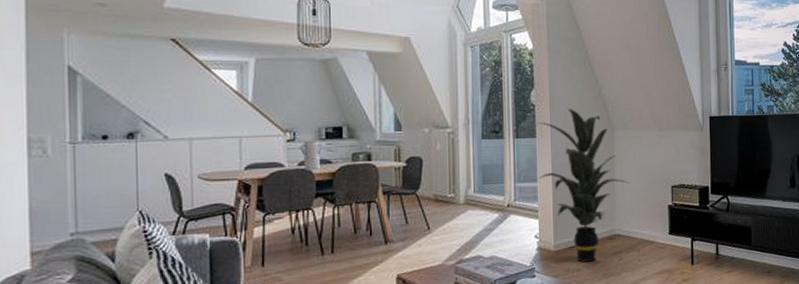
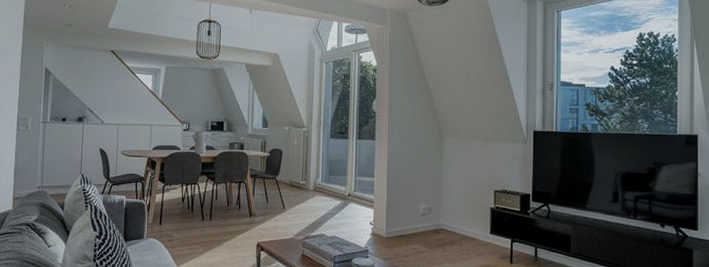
indoor plant: present [536,109,630,263] -> none [375,117,456,250]

